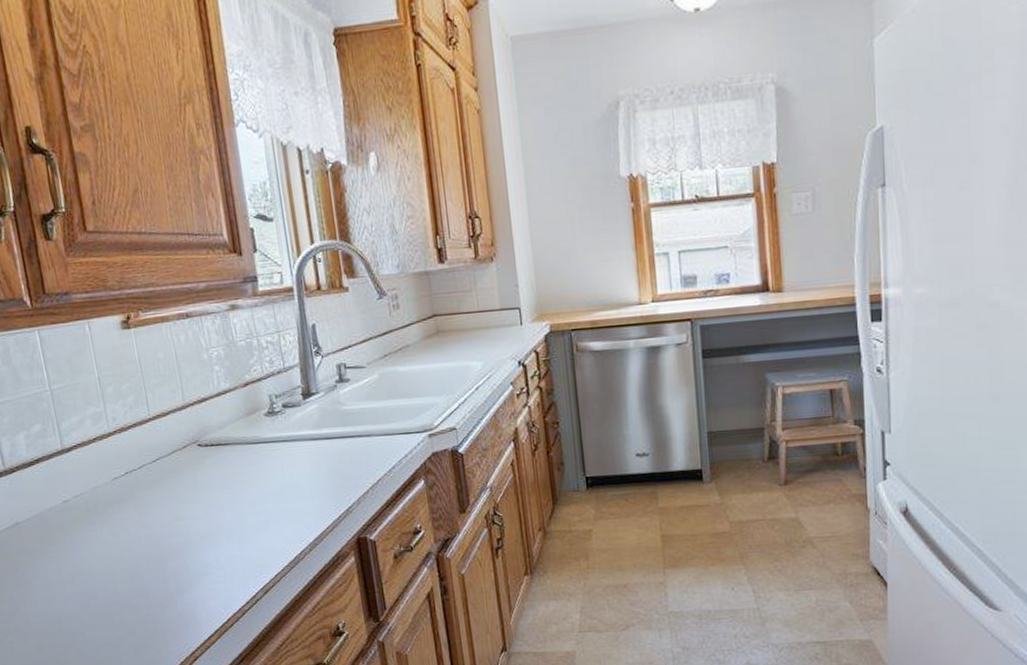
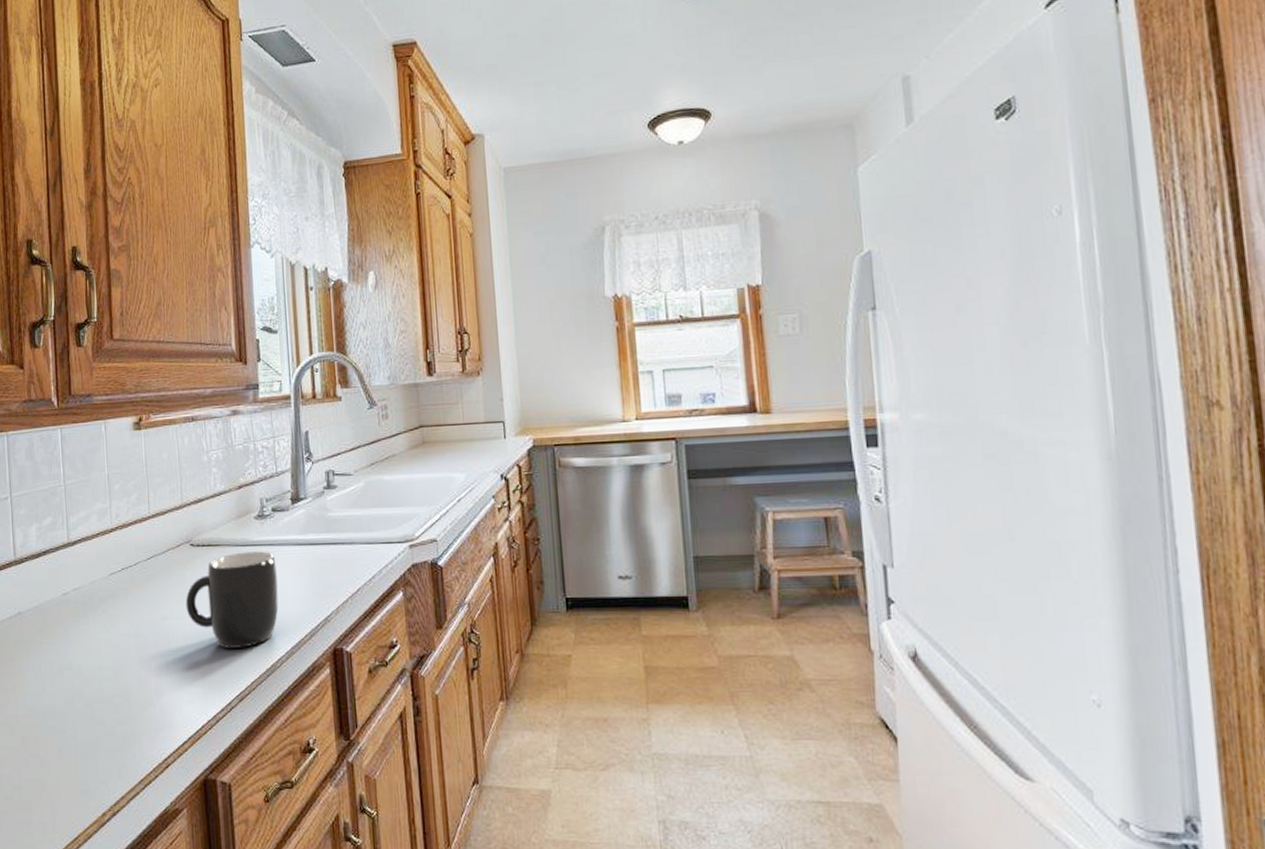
mug: none [198,447,298,545] -> present [185,551,279,648]

